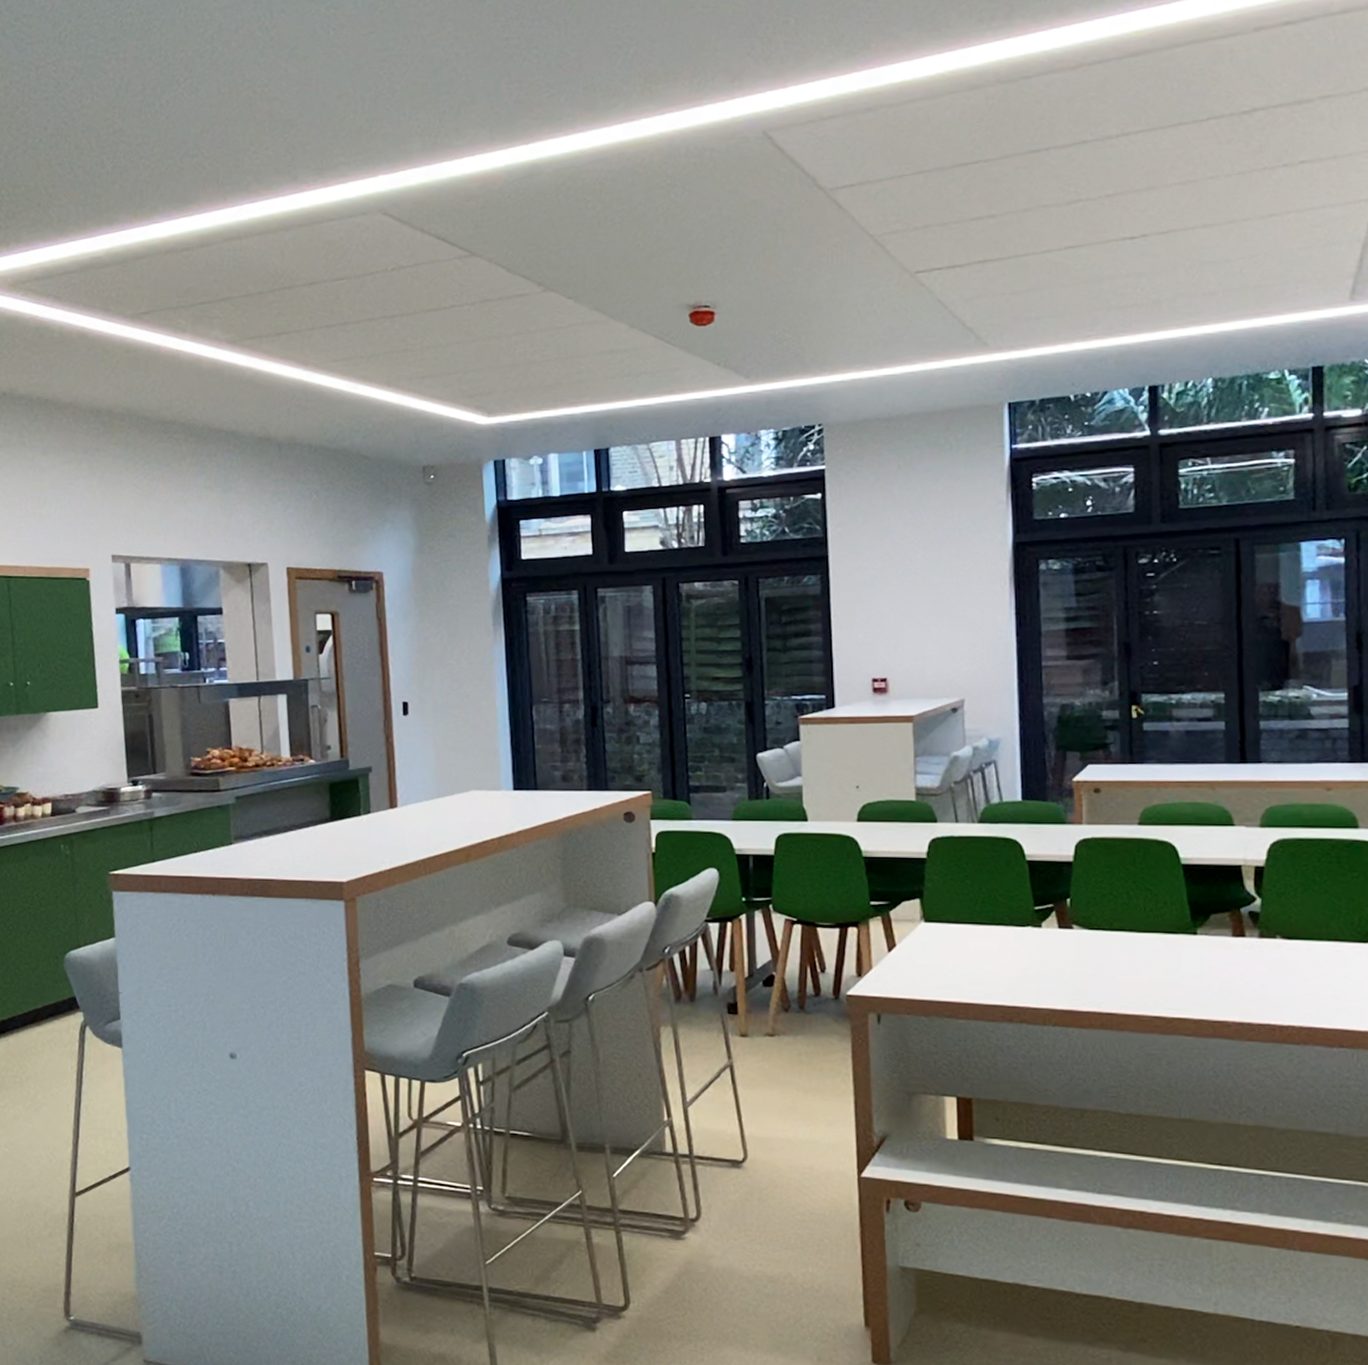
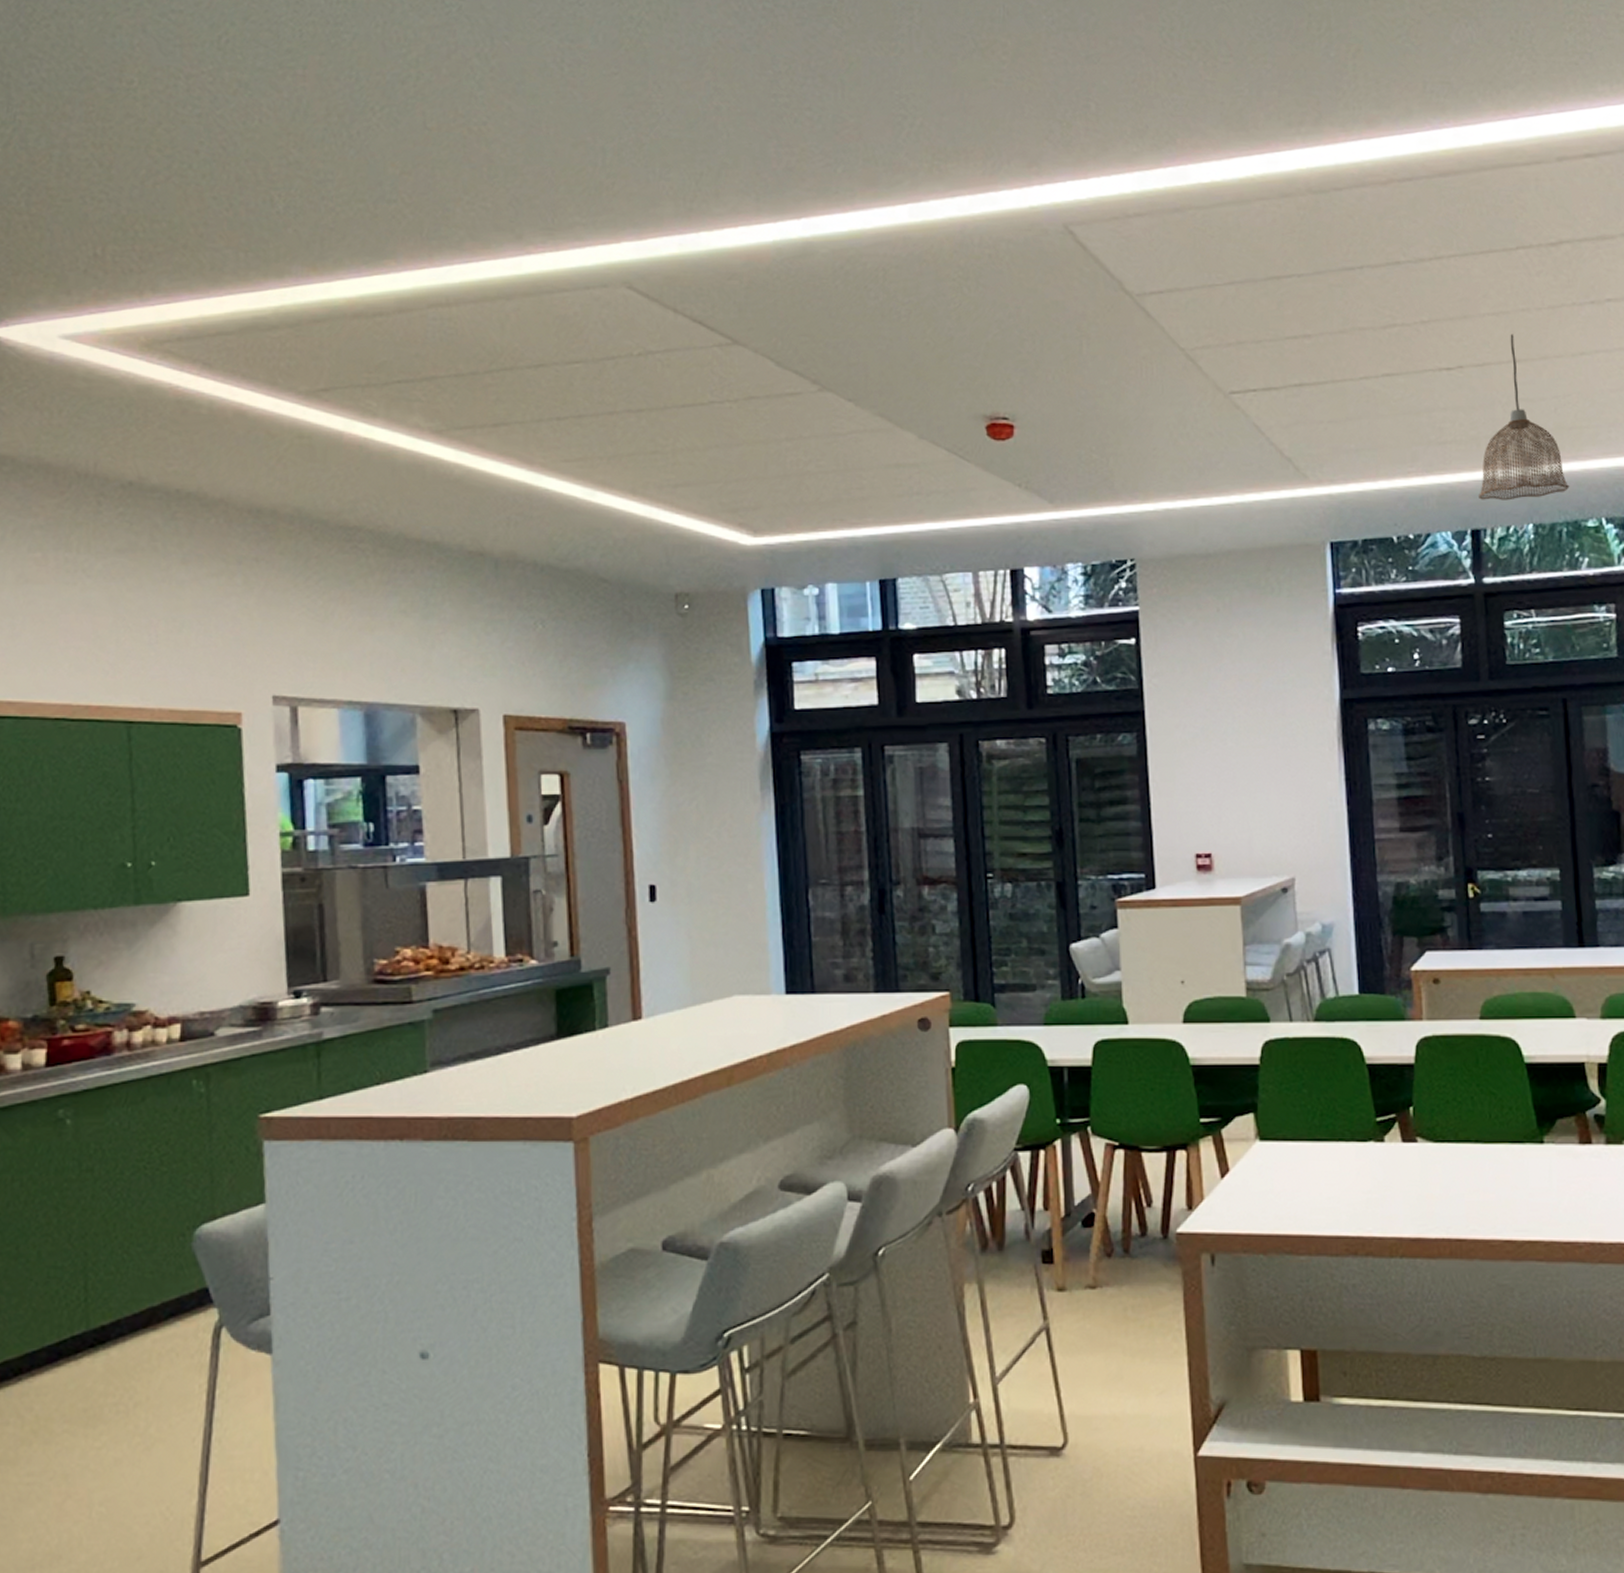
pendant lamp: none [1158,201,1252,358] -> present [1479,334,1570,501]

